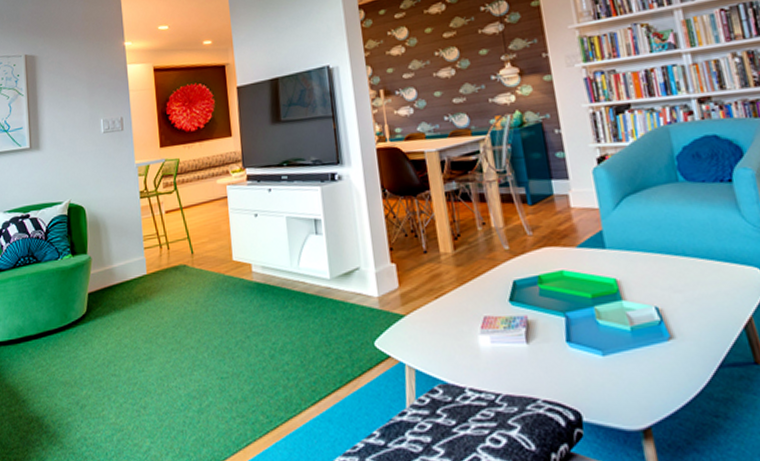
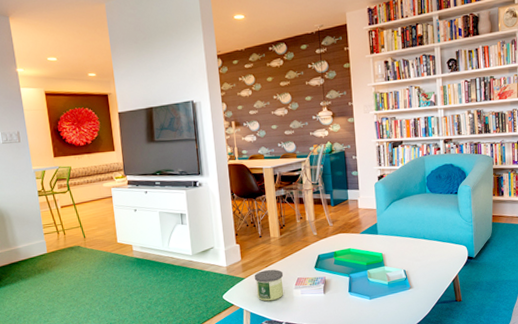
candle: none [418,303,464,353] -> present [254,269,284,301]

